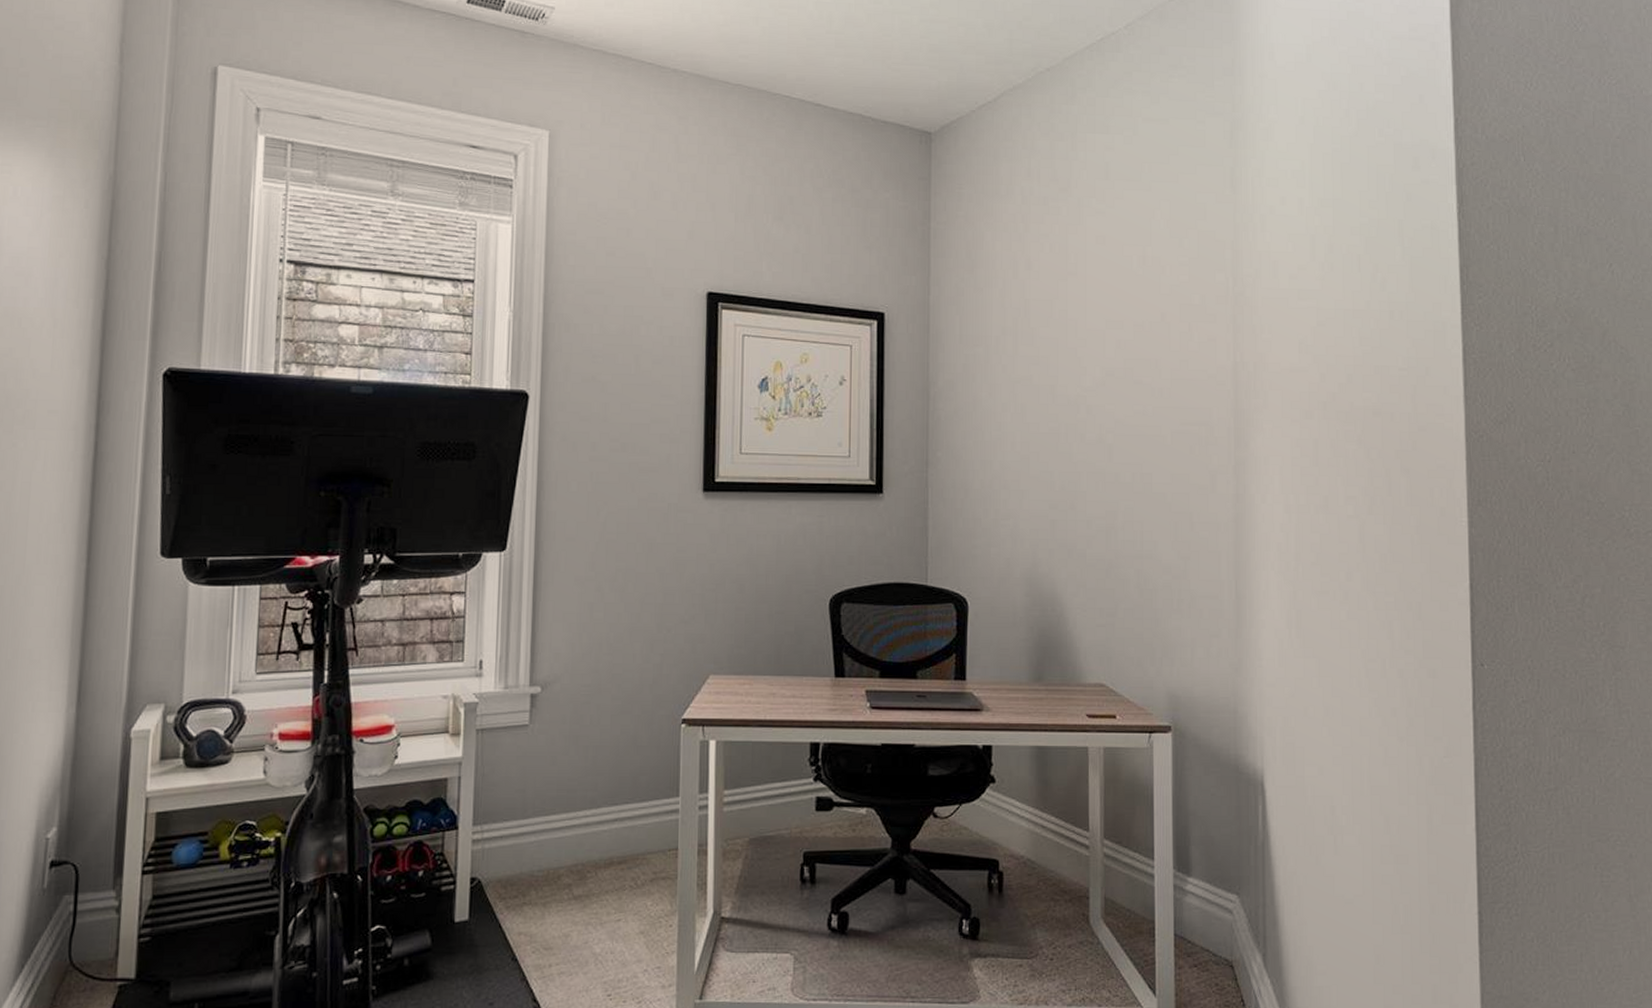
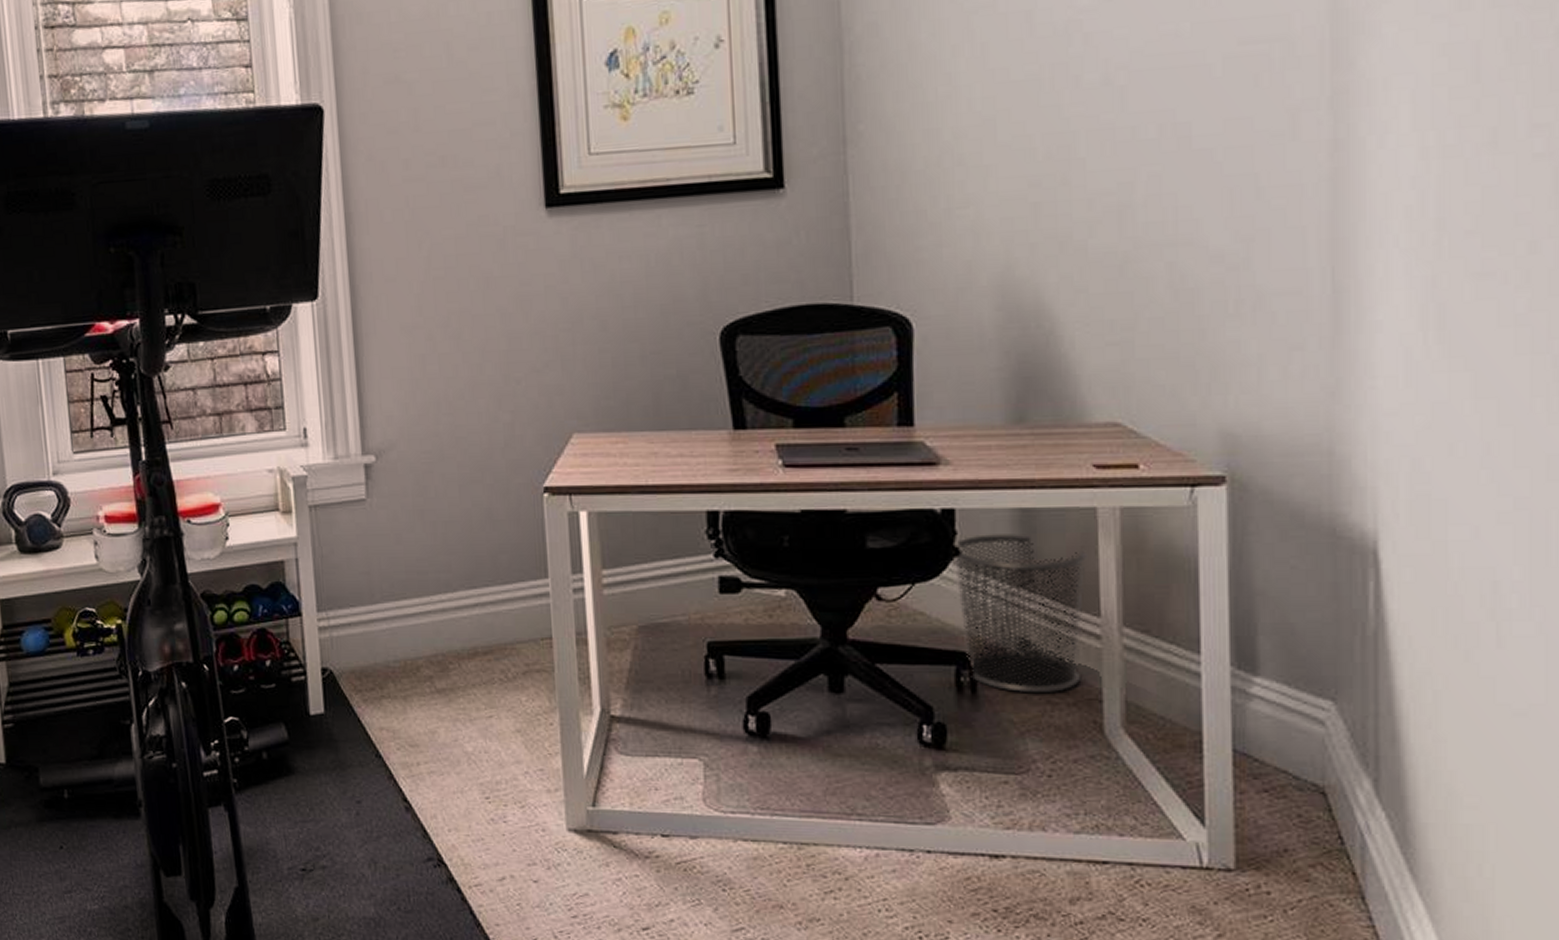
waste bin: none [990,766,1082,892] -> present [954,534,1088,694]

